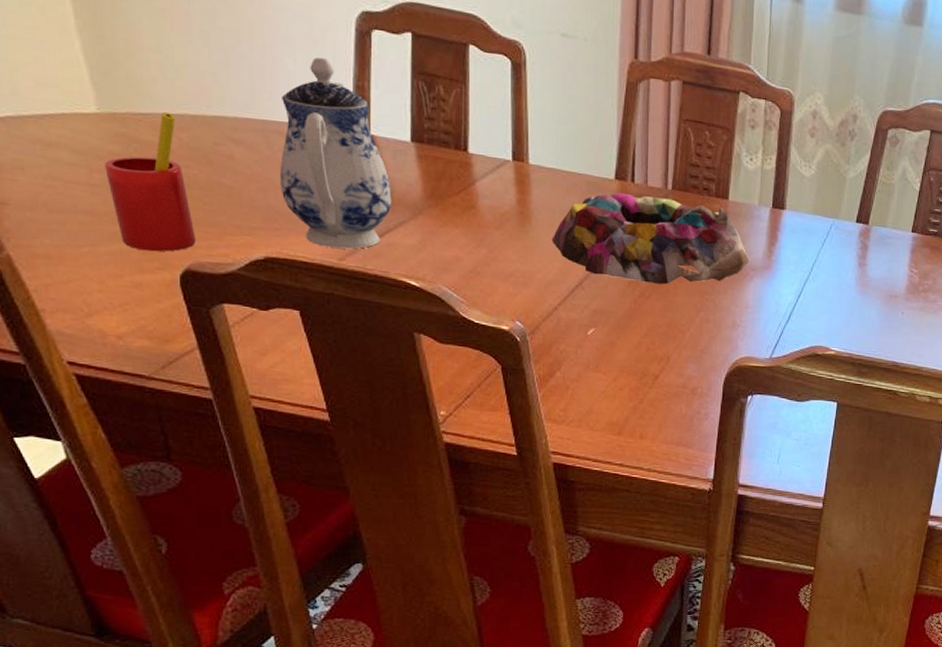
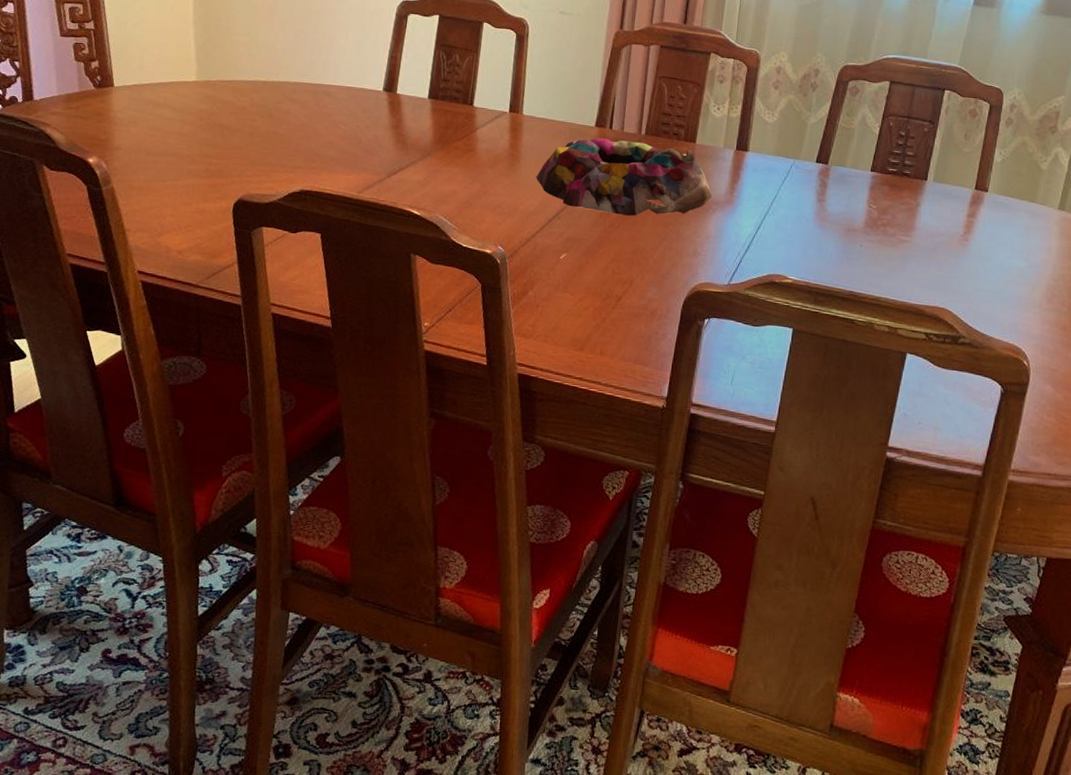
straw: present [105,112,196,252] -> none [193,80,252,185]
teapot: present [280,57,392,250] -> none [321,36,408,184]

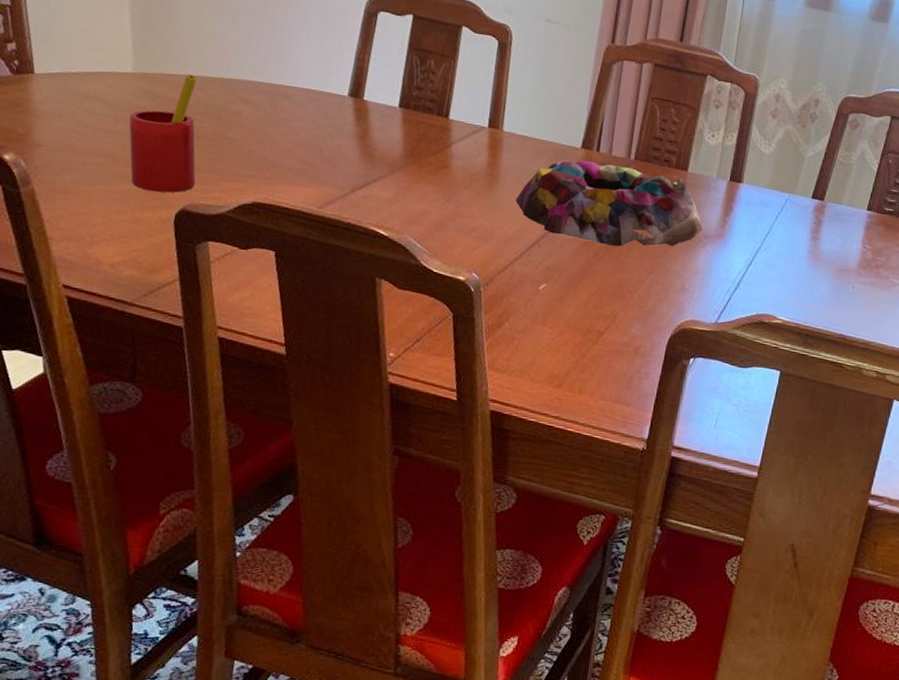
straw: none [193,80,252,185] -> present [129,74,198,193]

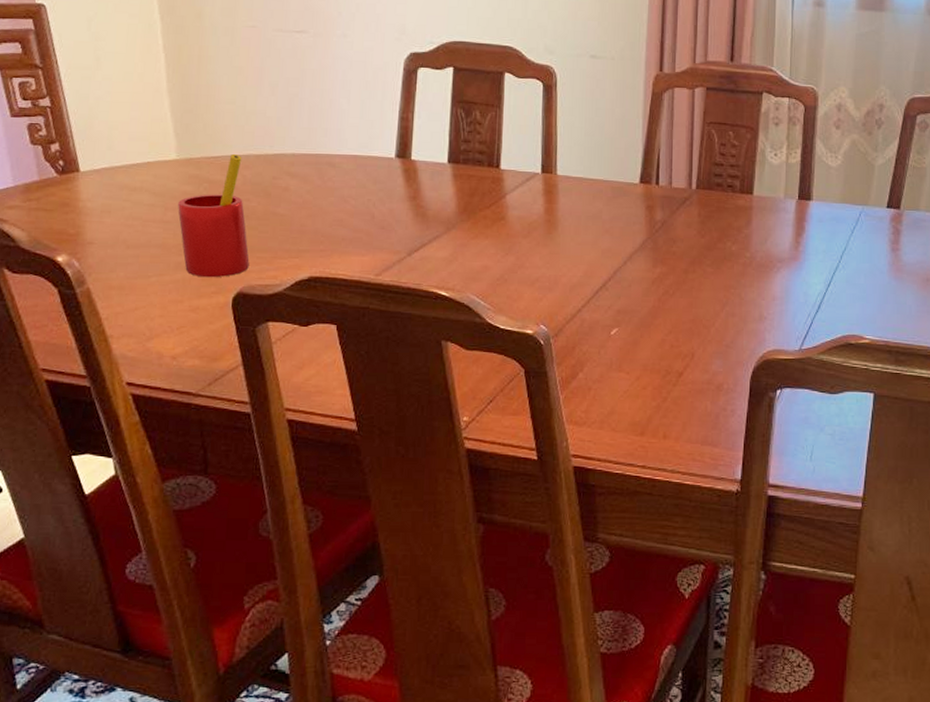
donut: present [515,159,704,247] -> none [577,195,776,281]

